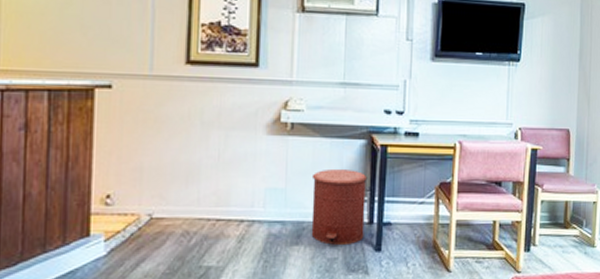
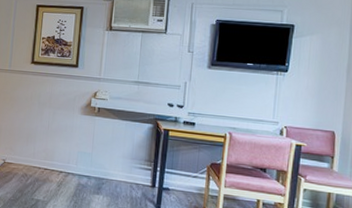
trash can: present [311,170,368,245] -> none [108,143,153,200]

